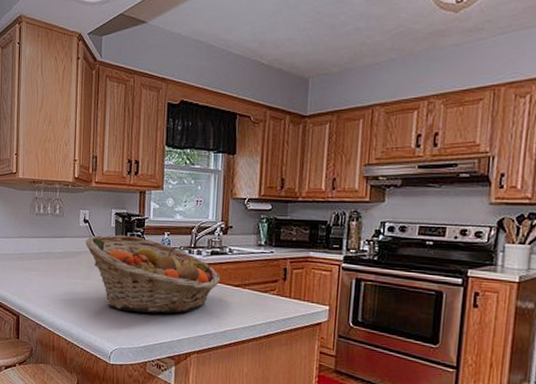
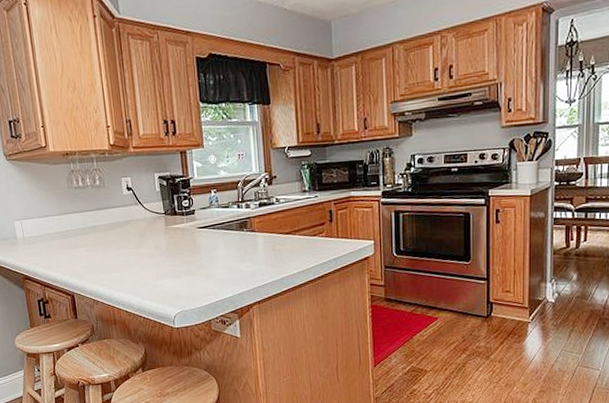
fruit basket: present [85,234,221,314] -> none [131,198,272,274]

